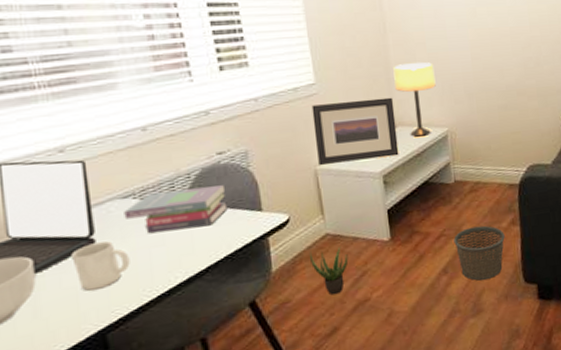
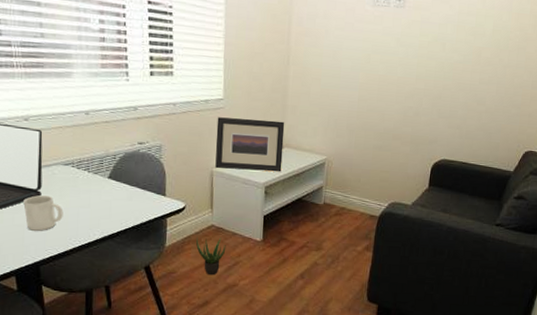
books: present [124,185,228,234] -> none [64,165,140,200]
table lamp: present [393,62,436,137] -> none [288,94,325,160]
basket: present [453,225,505,281] -> none [314,245,358,291]

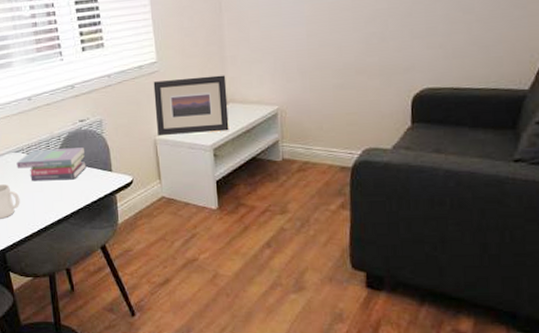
books: none [64,165,140,200] -> present [16,147,87,182]
potted plant: present [195,236,226,276] -> none [147,209,180,251]

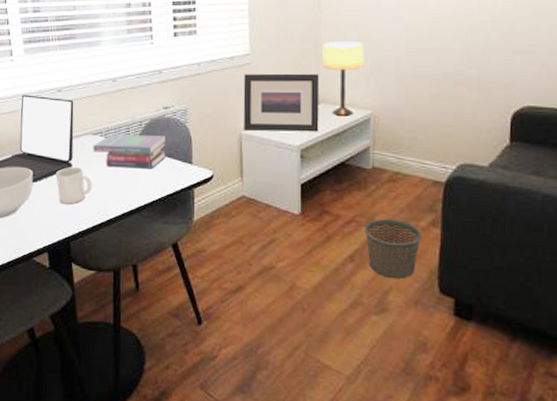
table lamp: none [227,40,268,114] -> present [323,40,364,116]
basket: none [278,205,333,259] -> present [364,219,422,279]

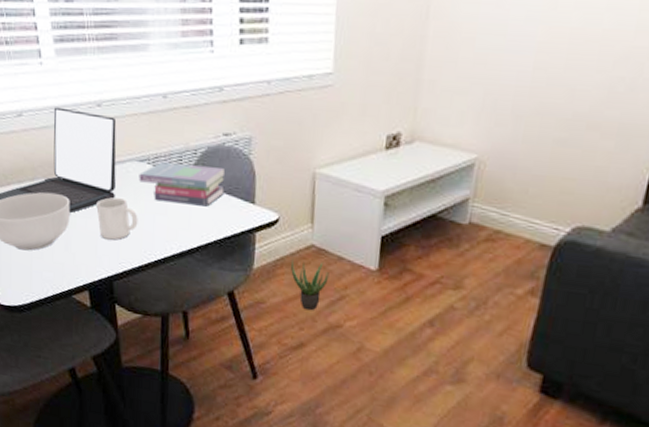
potted plant: none [225,209,260,255] -> present [290,258,329,311]
picture frame: present [243,73,320,132] -> none [319,98,418,177]
table lamp: present [323,40,364,116] -> none [423,62,480,160]
basket: present [364,219,422,279] -> none [449,282,517,349]

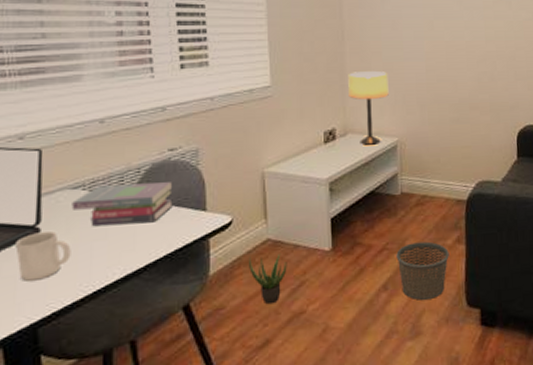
table lamp: none [423,62,480,160] -> present [348,70,389,145]
basket: none [449,282,517,349] -> present [396,241,449,300]

